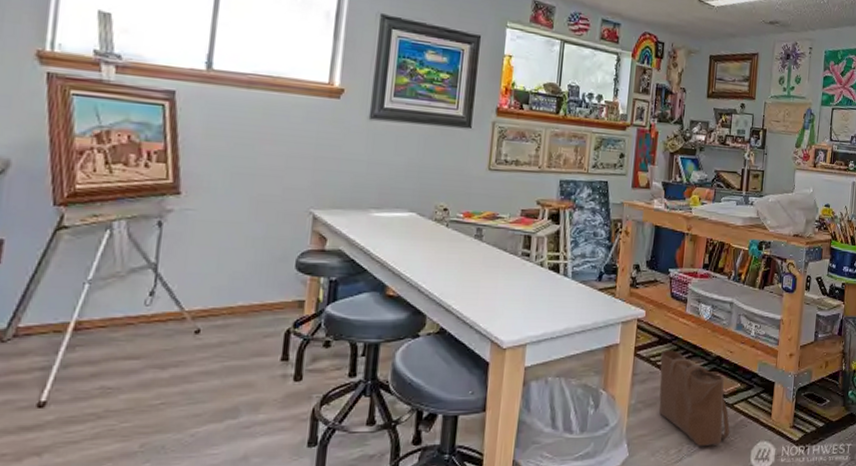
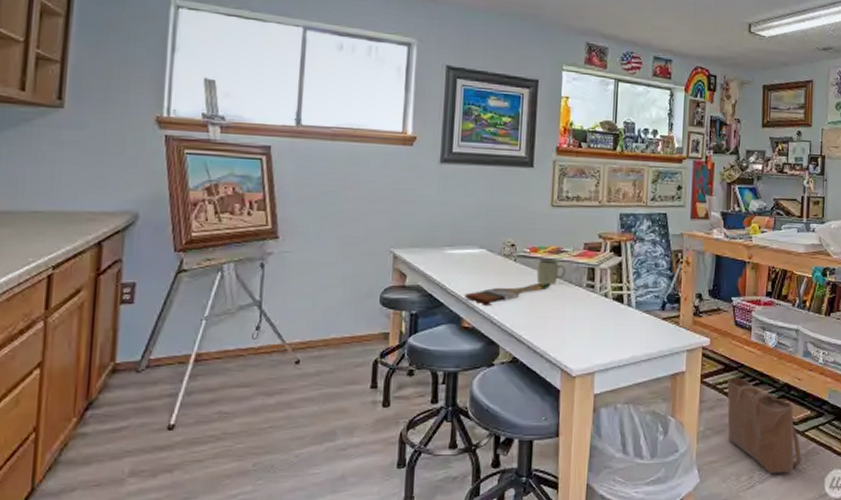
paintbrush: none [389,249,485,271] -> present [463,282,551,304]
mug: none [469,224,501,253] -> present [536,258,566,286]

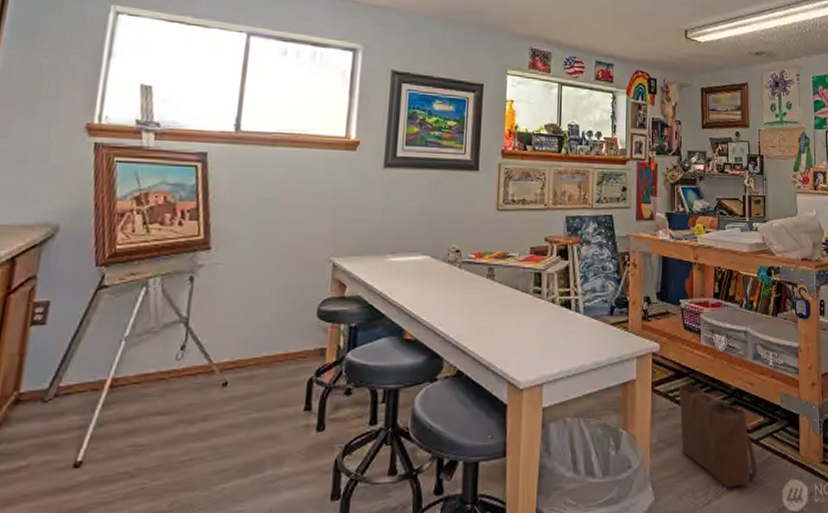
paintbrush: present [463,282,551,304] -> none [406,289,497,314]
mug: present [536,258,566,286] -> none [482,264,512,292]

